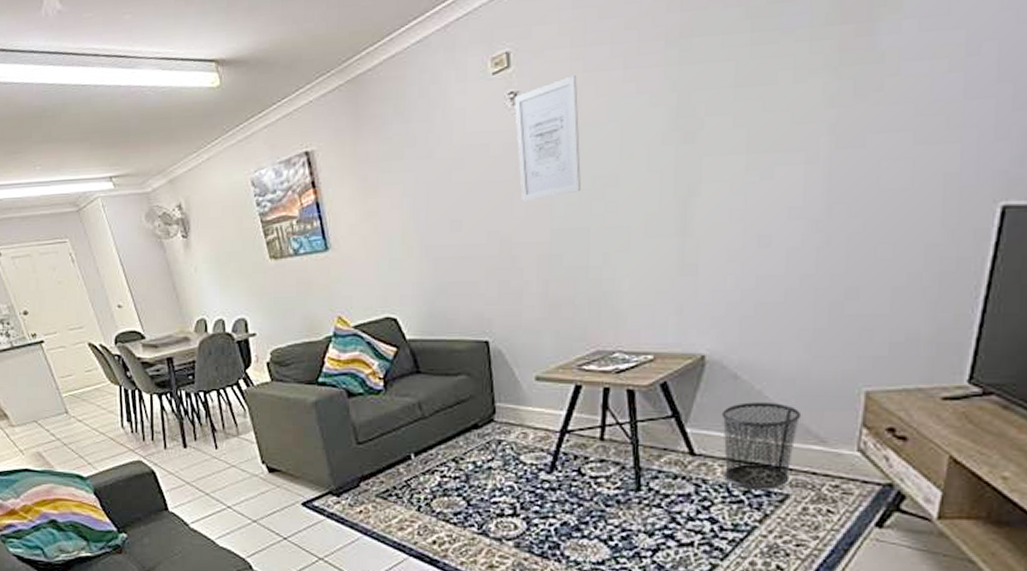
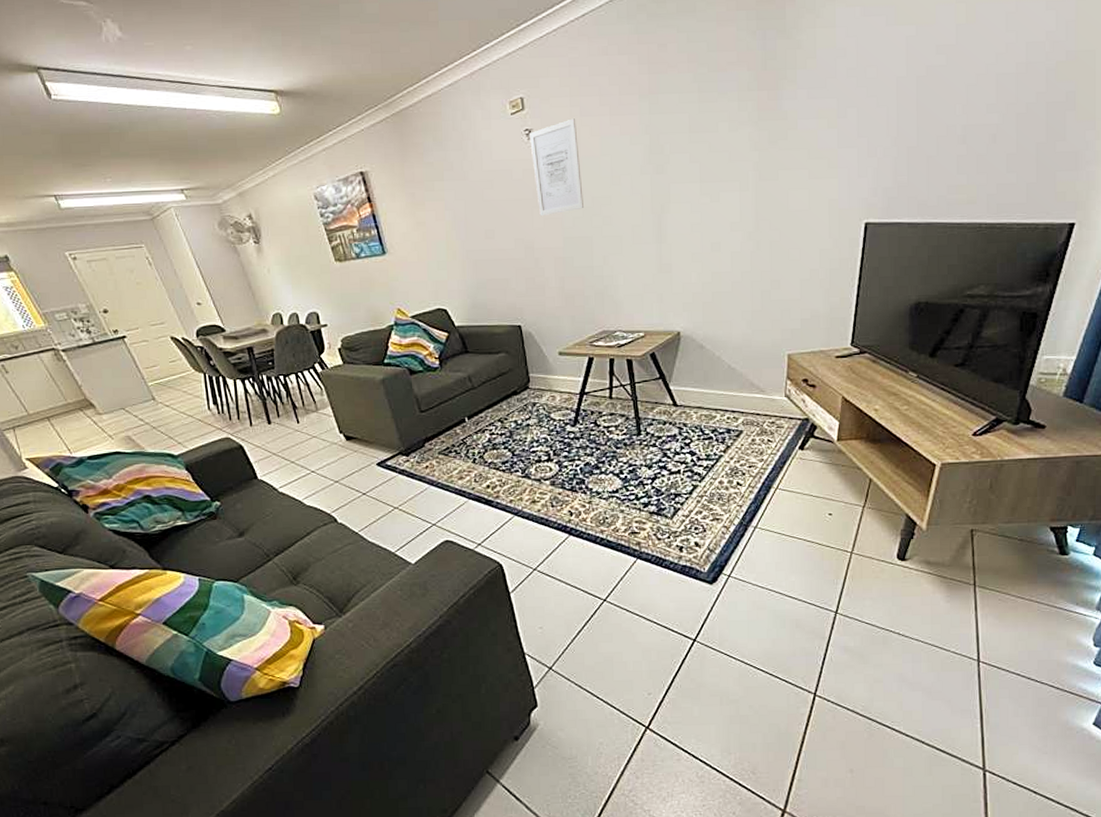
waste bin: present [721,402,802,490] -> none [694,365,748,429]

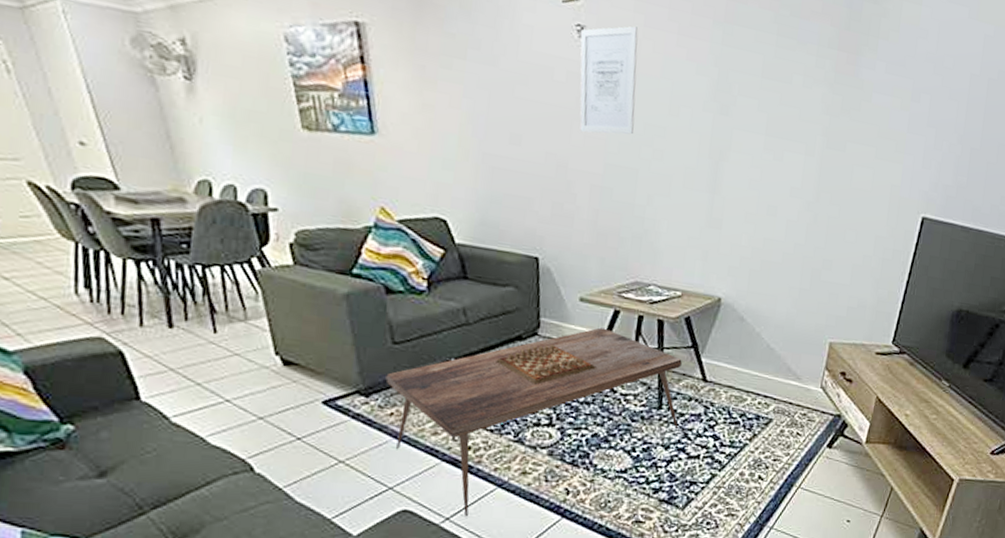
coffee table: none [419,374,658,542] -> present [385,327,682,517]

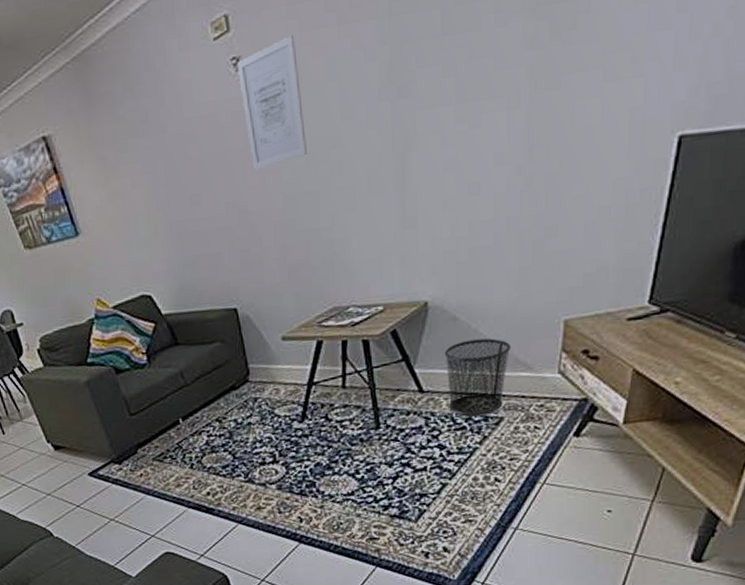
coffee table: present [385,327,682,517] -> none [130,361,400,553]
waste bin: none [727,341,786,414] -> present [444,338,512,417]

